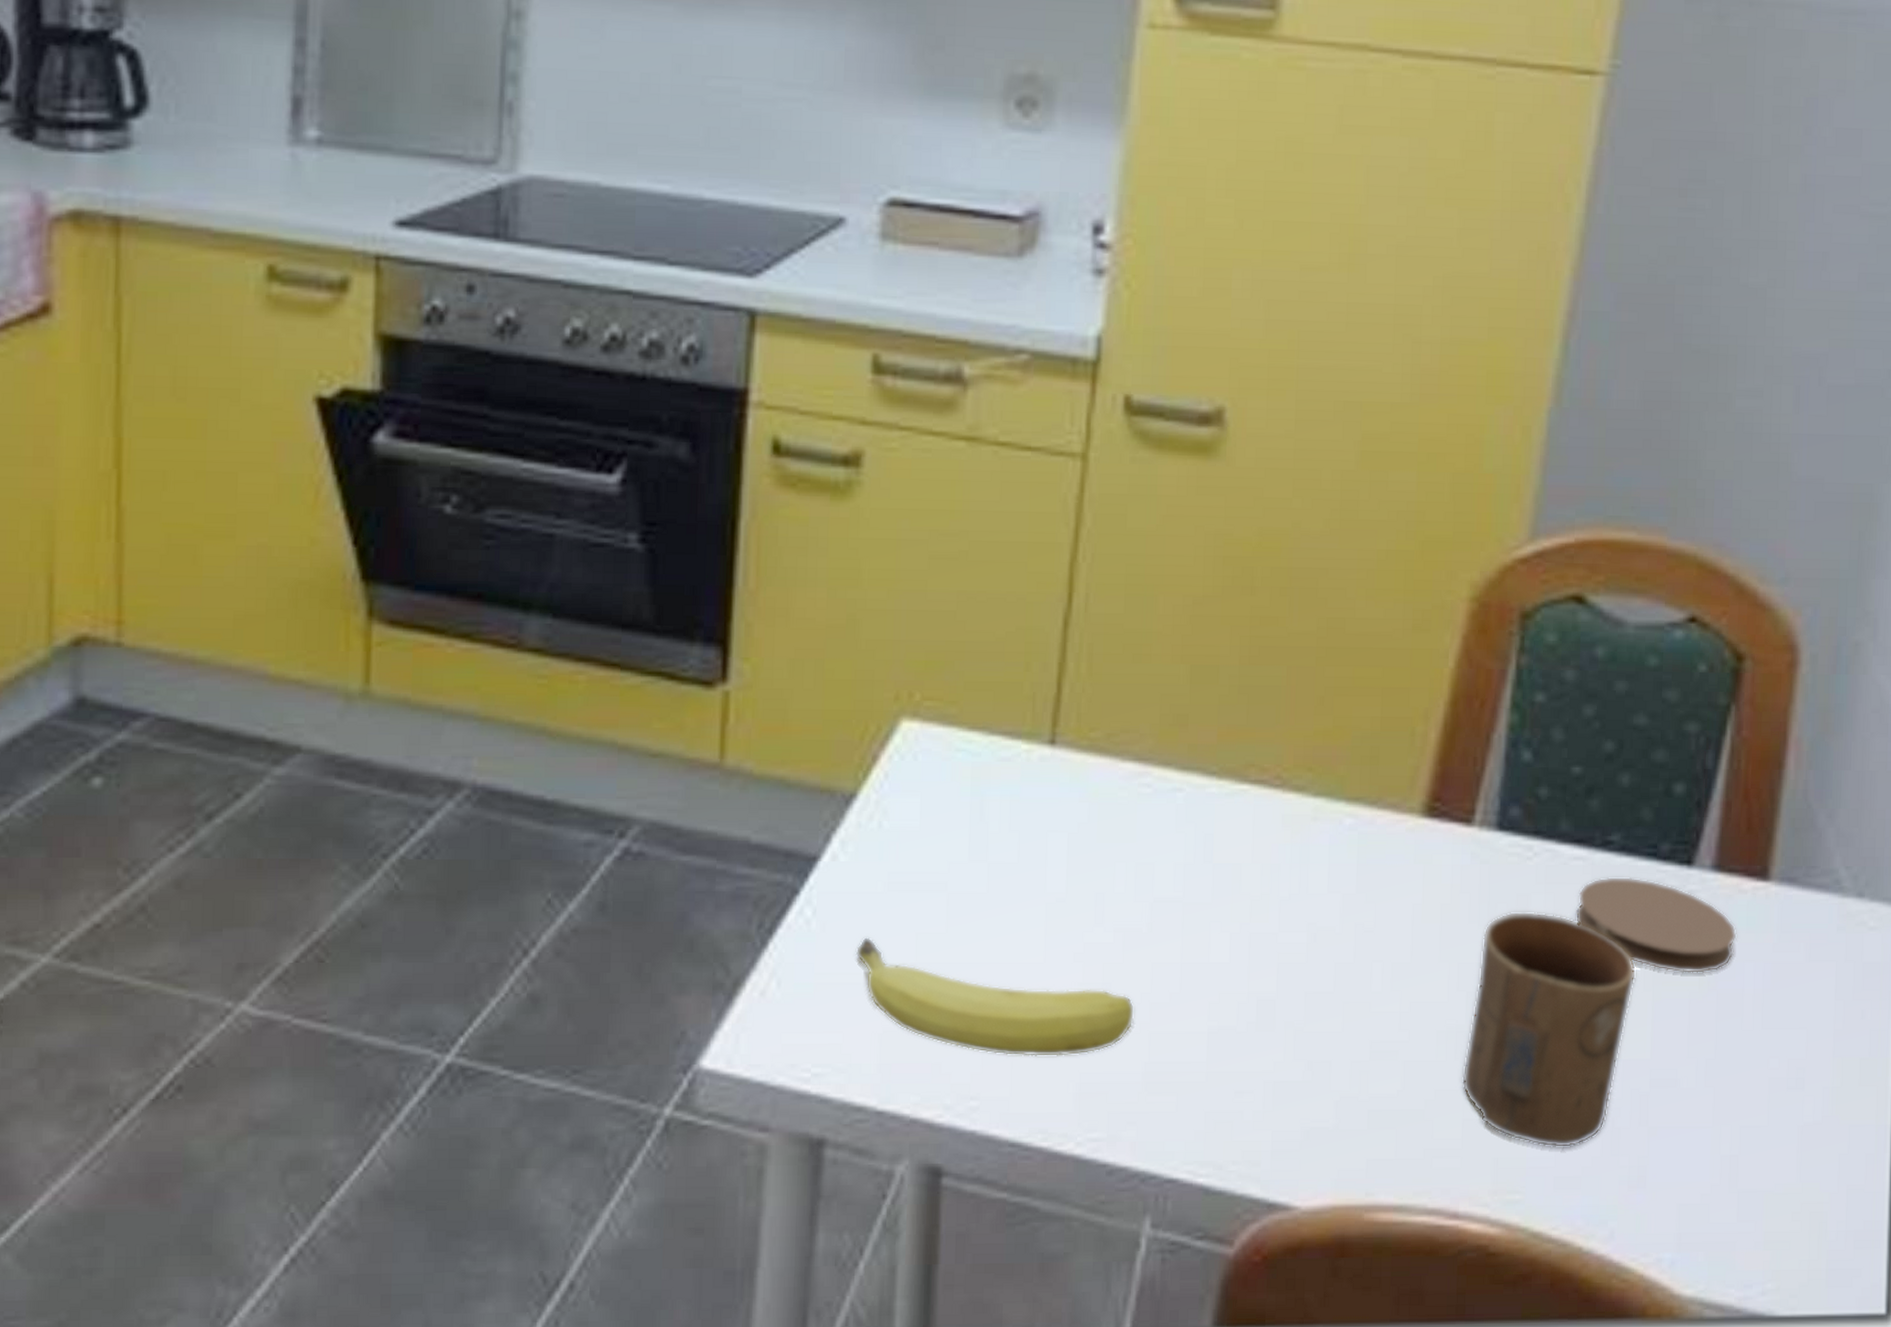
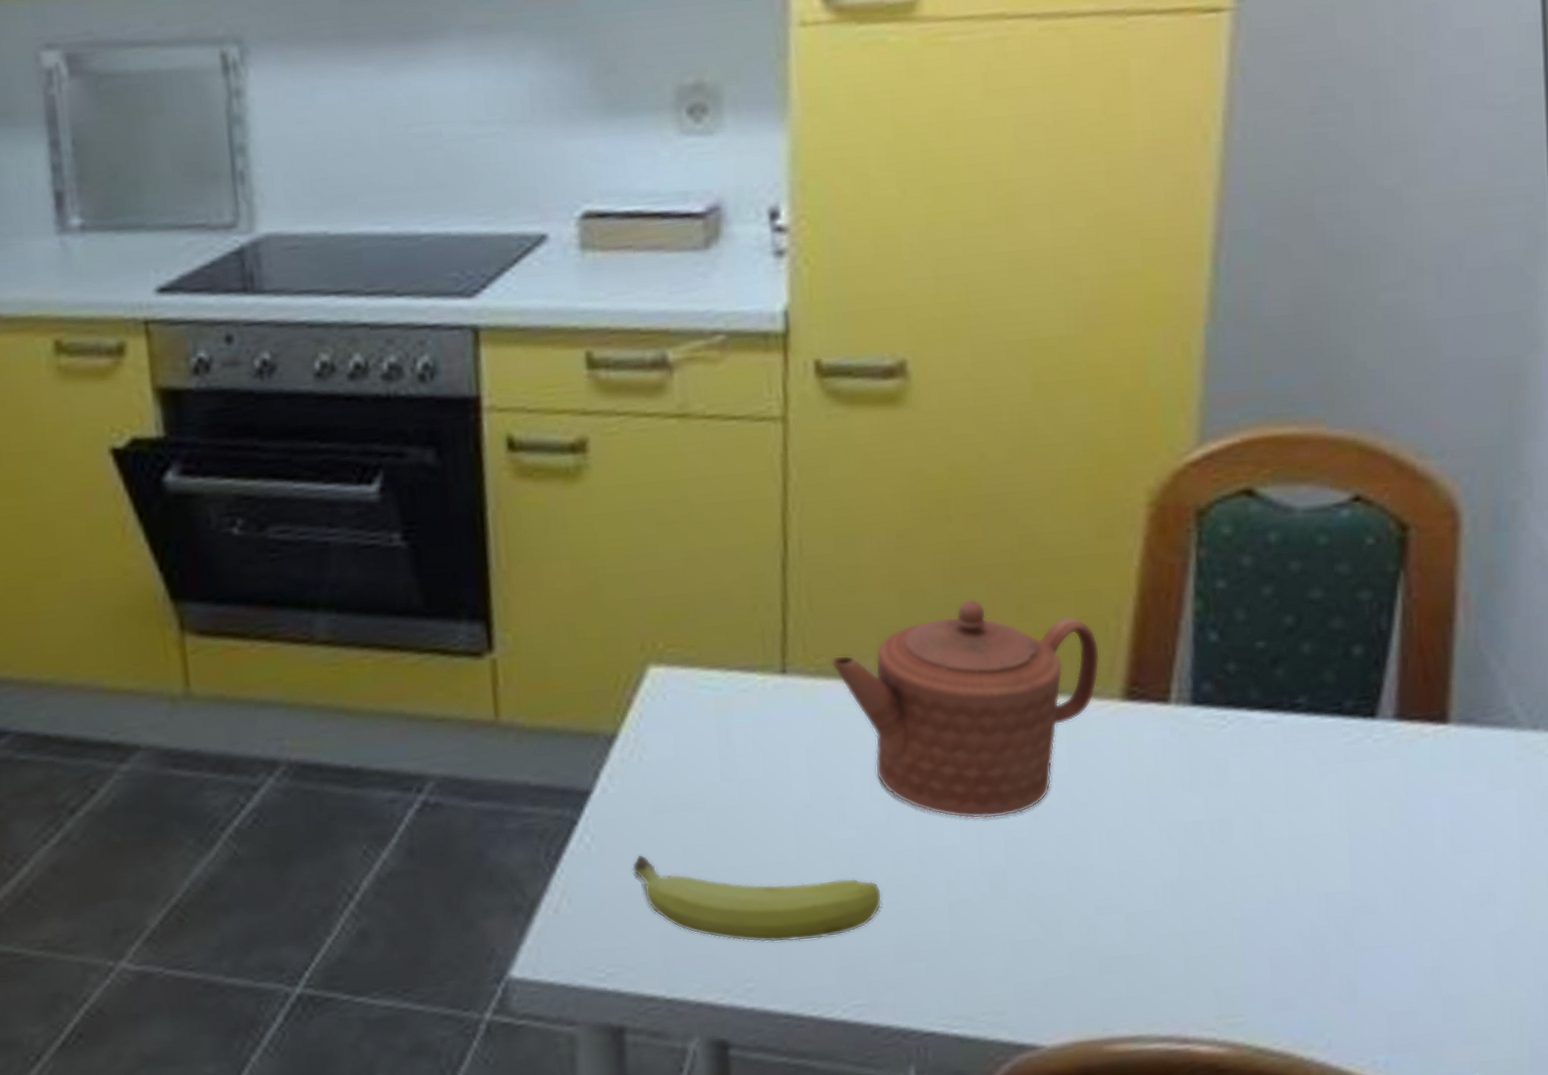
teapot: none [1106,683,1403,936] -> present [831,598,1100,819]
cup: present [1461,911,1637,1148] -> none [1180,772,1332,975]
coaster: present [1575,876,1737,974] -> none [1270,733,1422,813]

